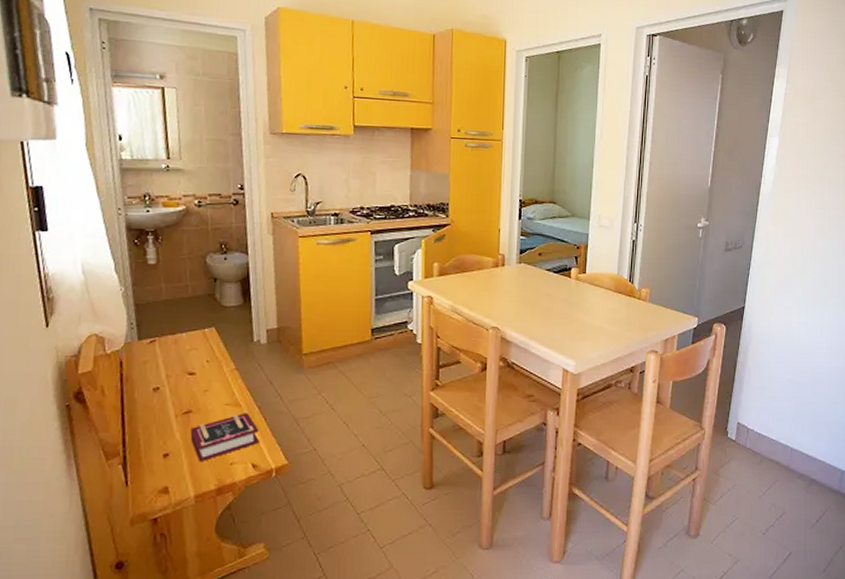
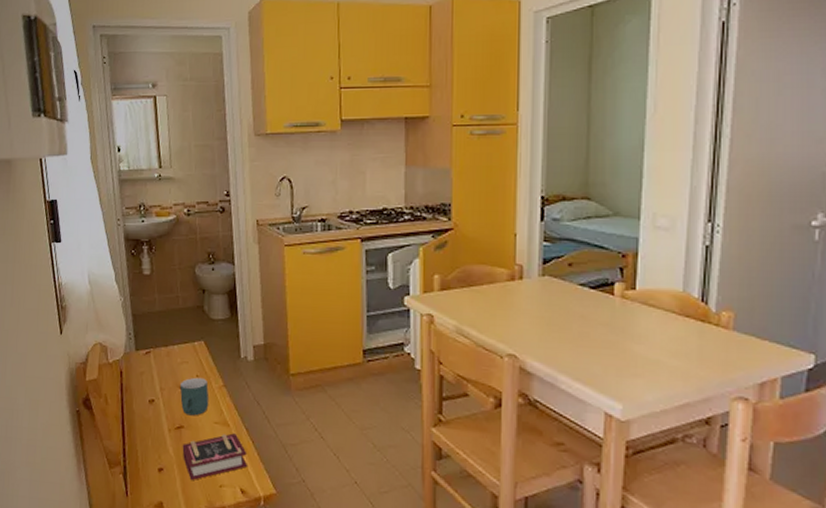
mug: none [188,362,220,400] -> present [179,377,209,416]

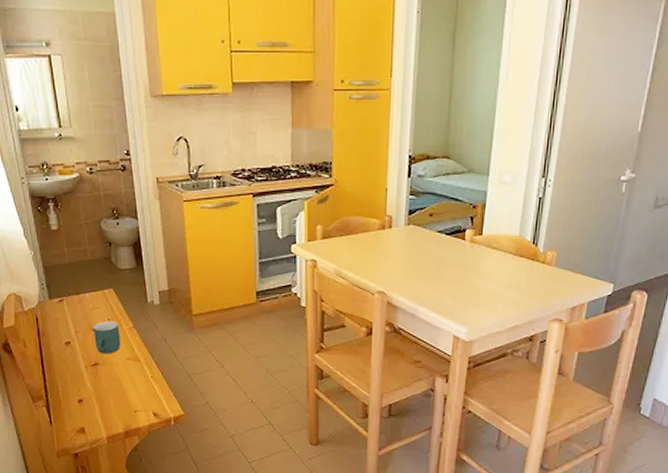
book: present [182,433,247,480] -> none [99,367,158,408]

